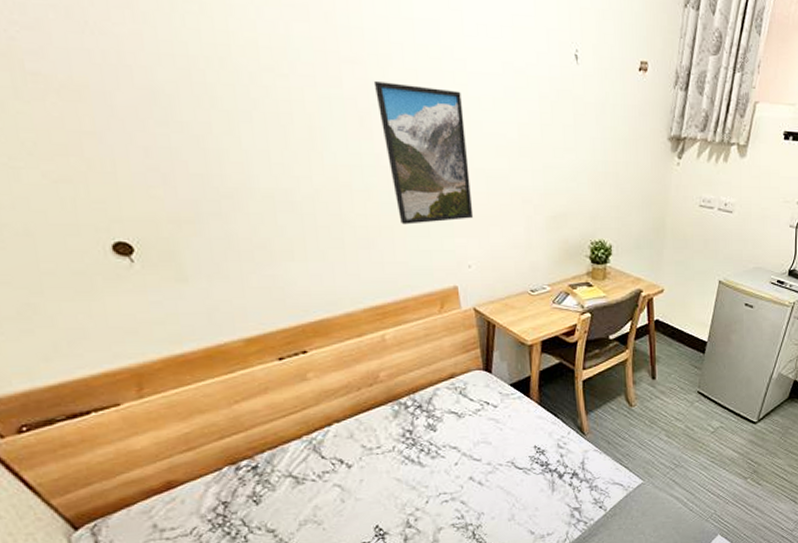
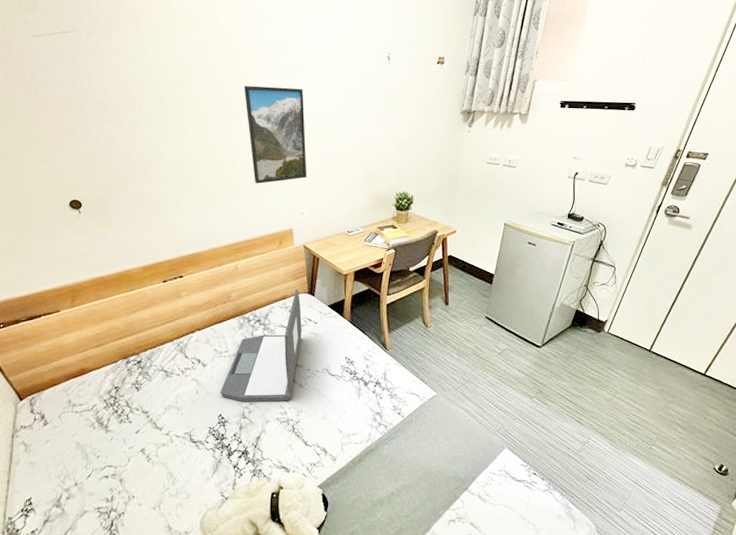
laptop: none [374,364,478,509] -> present [220,288,302,402]

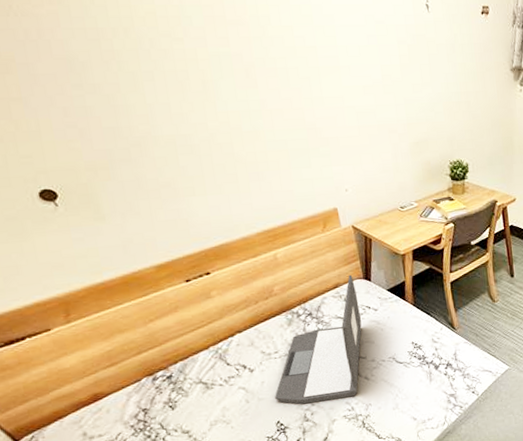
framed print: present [243,86,307,184] -> none [255,39,348,158]

